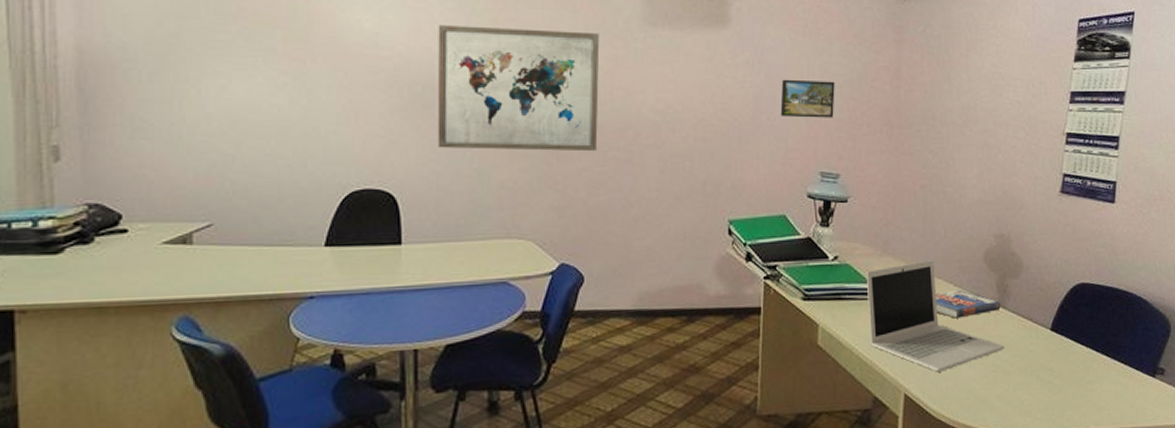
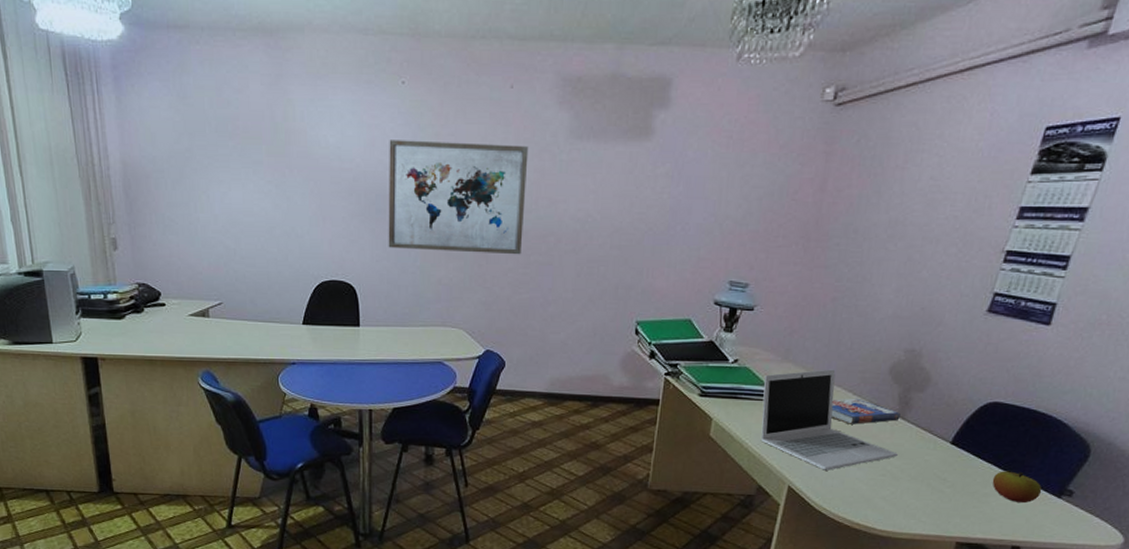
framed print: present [780,79,835,118] -> none [695,191,754,229]
apple: none [1093,353,1138,387] -> present [992,471,1042,502]

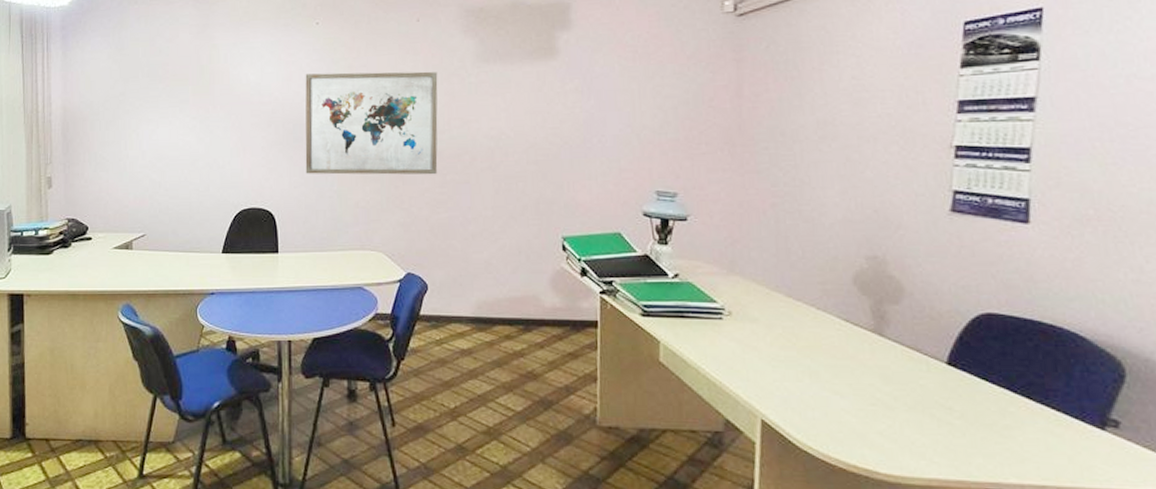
laptop: present [760,369,898,471] -> none [710,281,885,400]
book: present [830,398,901,425] -> none [794,313,878,344]
apple: present [992,471,1042,502] -> none [1010,396,1078,436]

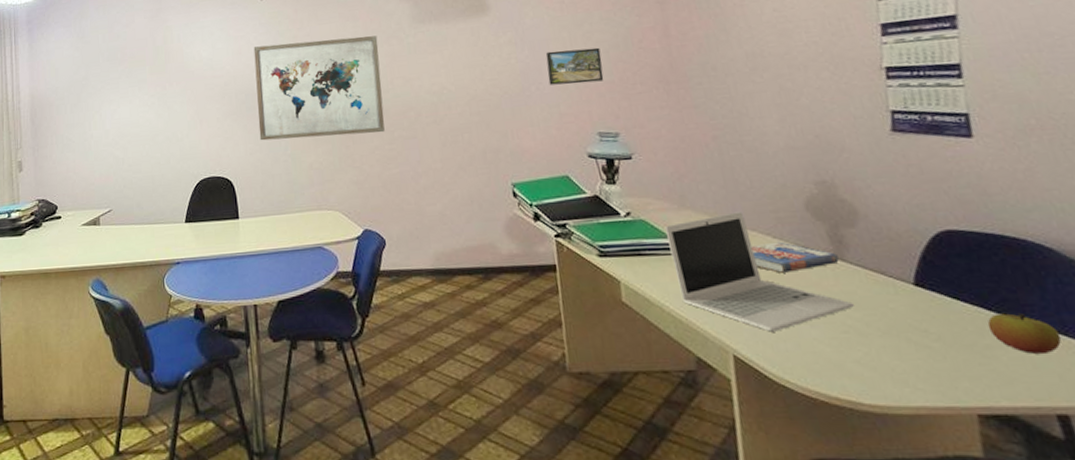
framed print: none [611,102,669,139] -> present [545,47,604,85]
laptop: none [710,281,885,400] -> present [664,211,854,332]
book: none [794,313,878,344] -> present [751,241,839,273]
apple: none [1010,396,1078,436] -> present [987,312,1062,354]

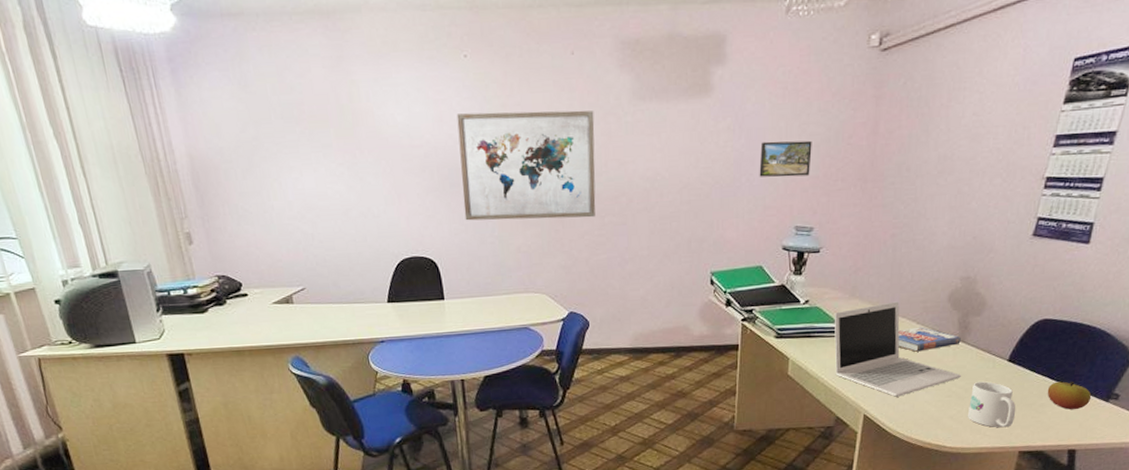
mug: none [874,312,954,379] -> present [967,381,1016,428]

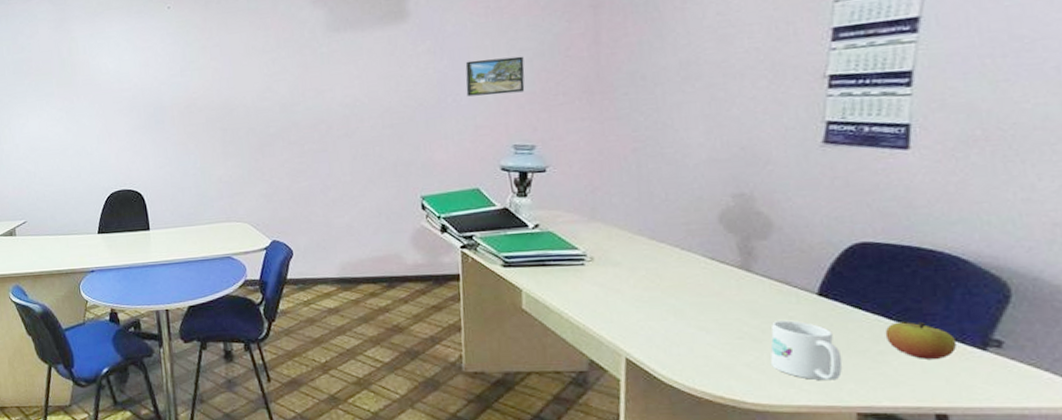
wall art: present [456,110,596,221] -> none [161,45,295,155]
laptop: present [834,301,961,397] -> none [571,224,753,337]
book: present [898,326,961,352] -> none [657,253,745,283]

